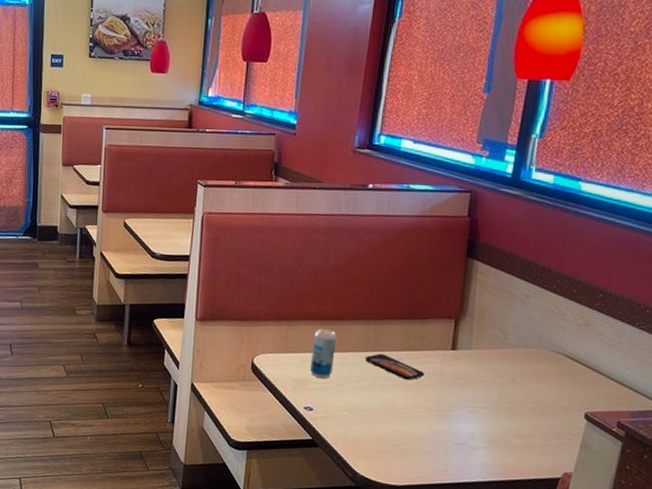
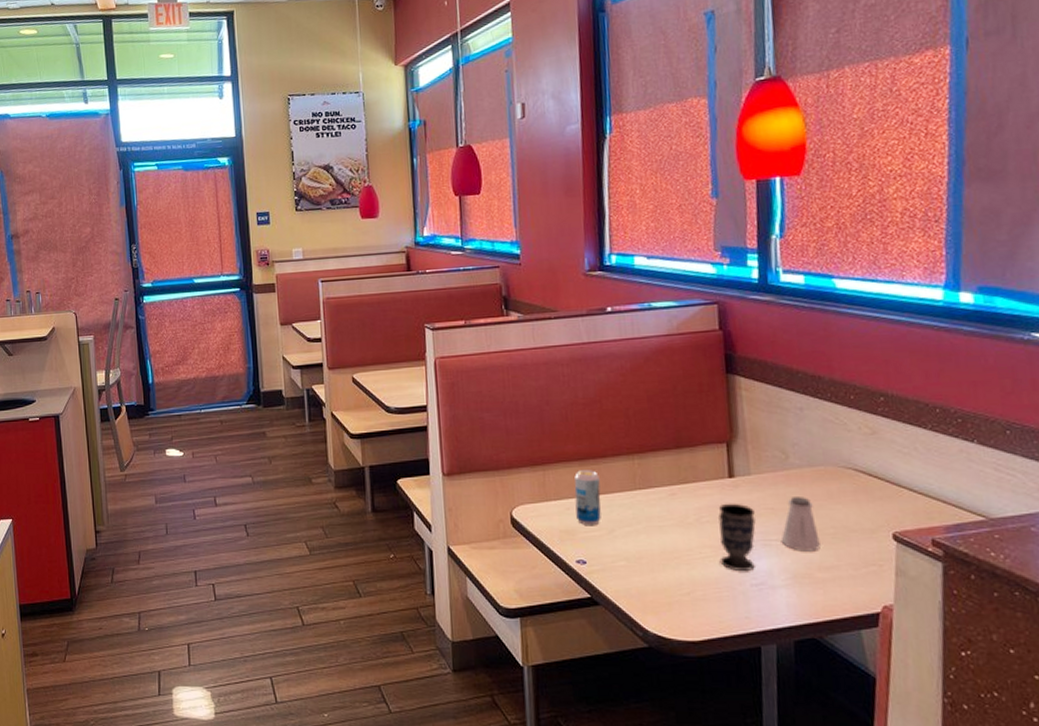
smartphone: present [365,353,424,380] -> none [635,491,703,517]
cup: none [430,371,469,432] -> present [718,503,756,572]
saltshaker: none [487,372,521,421] -> present [781,497,820,552]

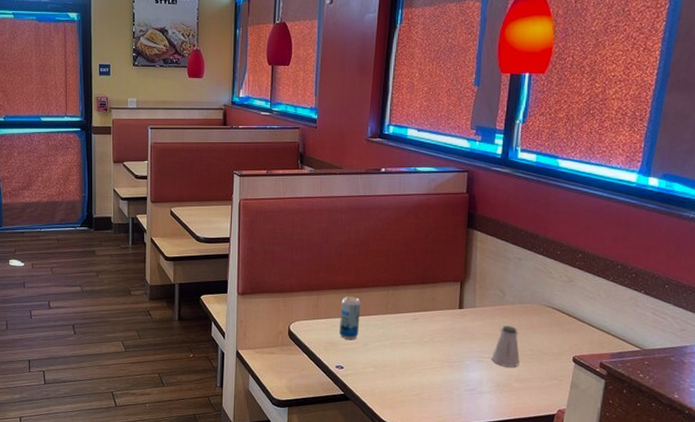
cup: present [718,503,756,572] -> none [444,328,475,381]

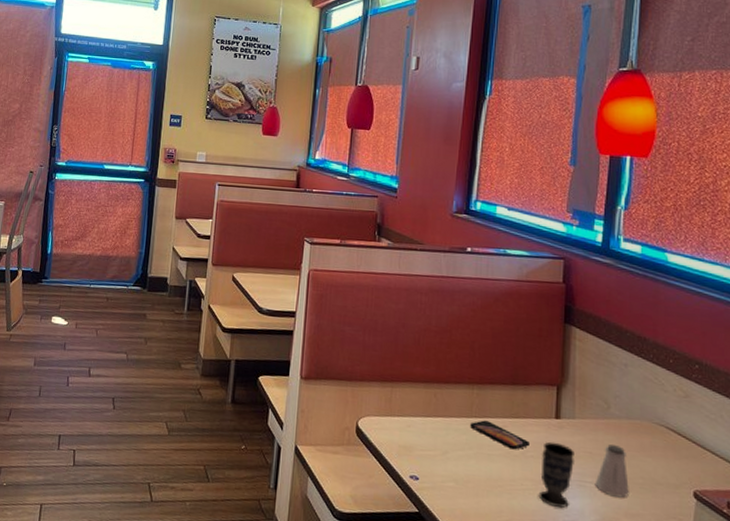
beverage can: present [340,296,361,340] -> none [415,392,441,446]
smartphone: none [386,315,437,337] -> present [470,420,530,450]
cup: none [444,328,475,381] -> present [538,441,574,509]

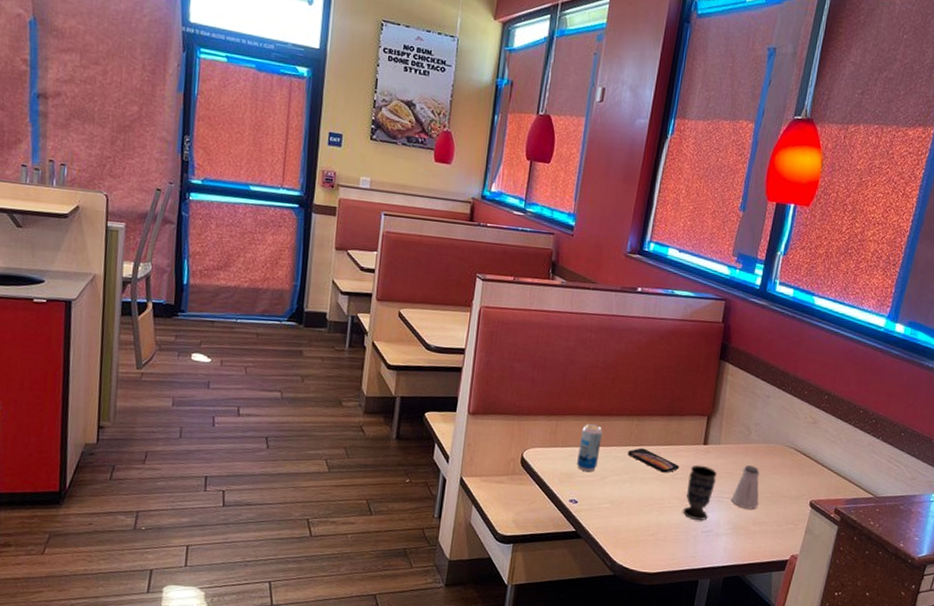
beverage can: none [415,392,441,446] -> present [577,424,603,472]

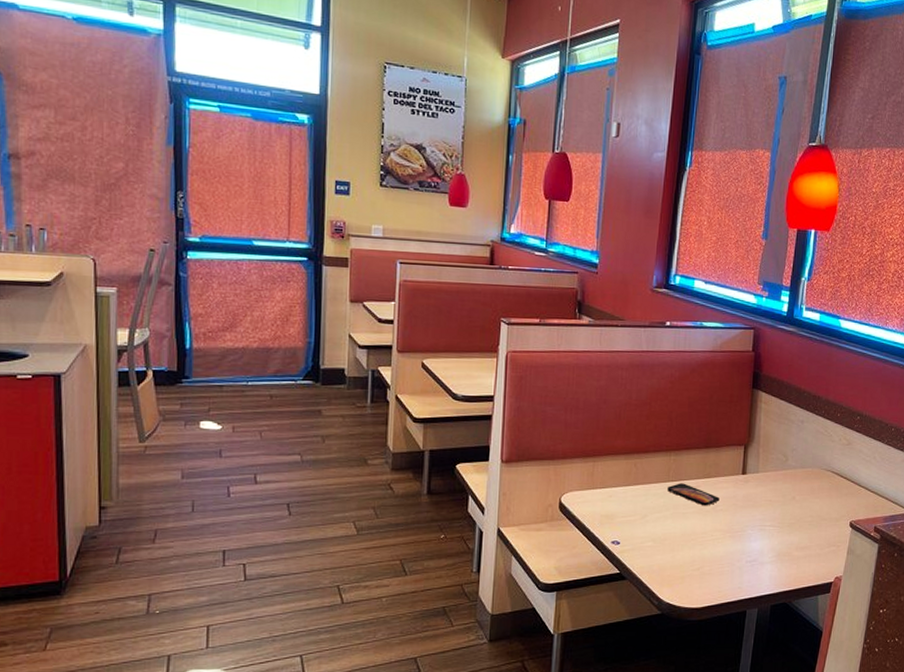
beverage can: present [577,424,603,472] -> none [617,463,640,512]
cup: present [682,465,717,521] -> none [726,495,757,551]
saltshaker: present [731,465,760,510] -> none [773,492,800,535]

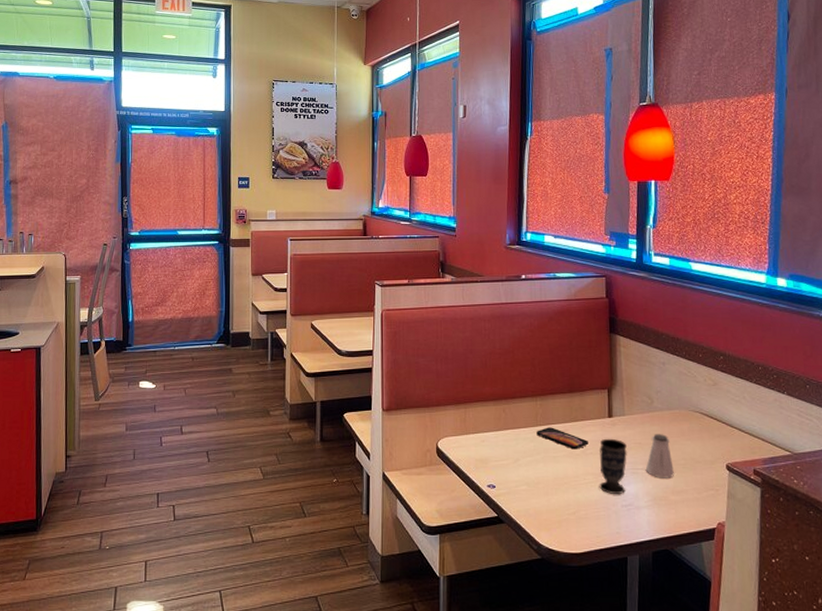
cup: none [726,495,757,551] -> present [599,438,627,495]
saltshaker: none [773,492,800,535] -> present [645,434,674,478]

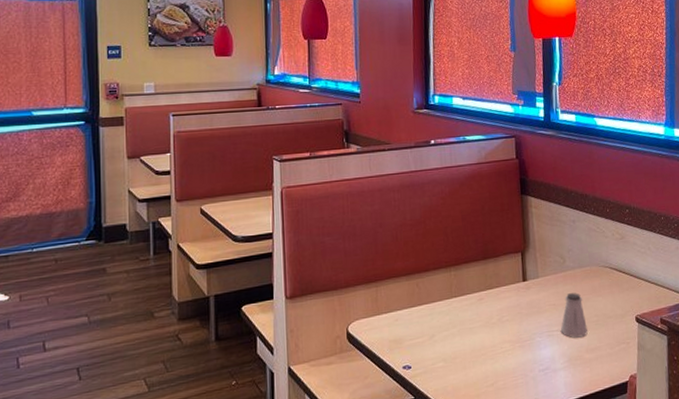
smartphone: present [536,427,588,450] -> none [451,297,504,319]
cup: present [599,438,627,495] -> none [515,302,542,360]

